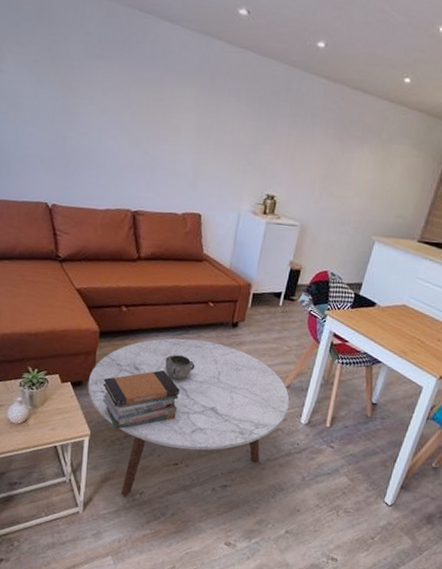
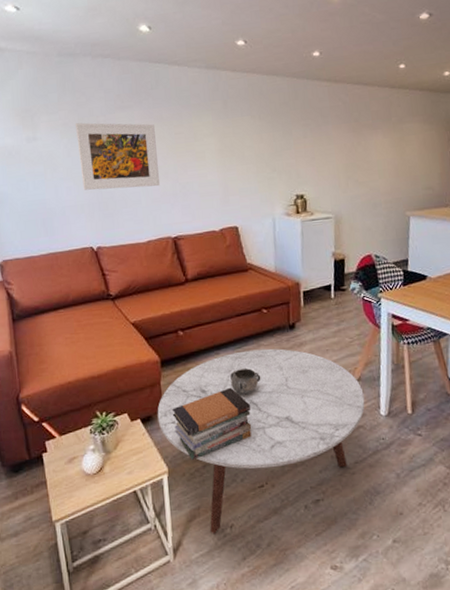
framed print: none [46,63,133,154] -> present [76,122,161,190]

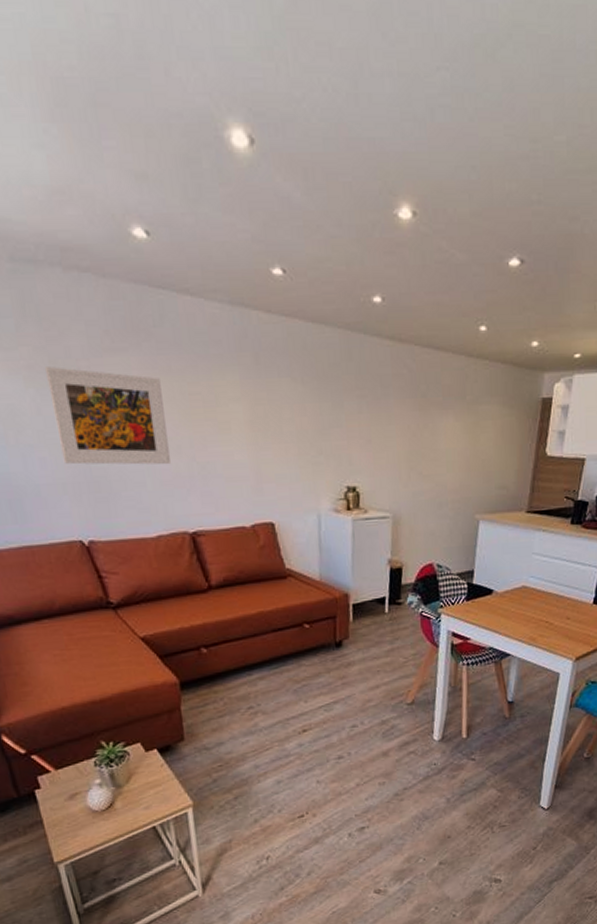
coffee table: present [157,348,365,535] -> none [177,669,418,867]
book stack: present [172,387,252,460] -> none [195,712,291,792]
decorative bowl: present [230,368,261,395] -> none [265,691,302,721]

